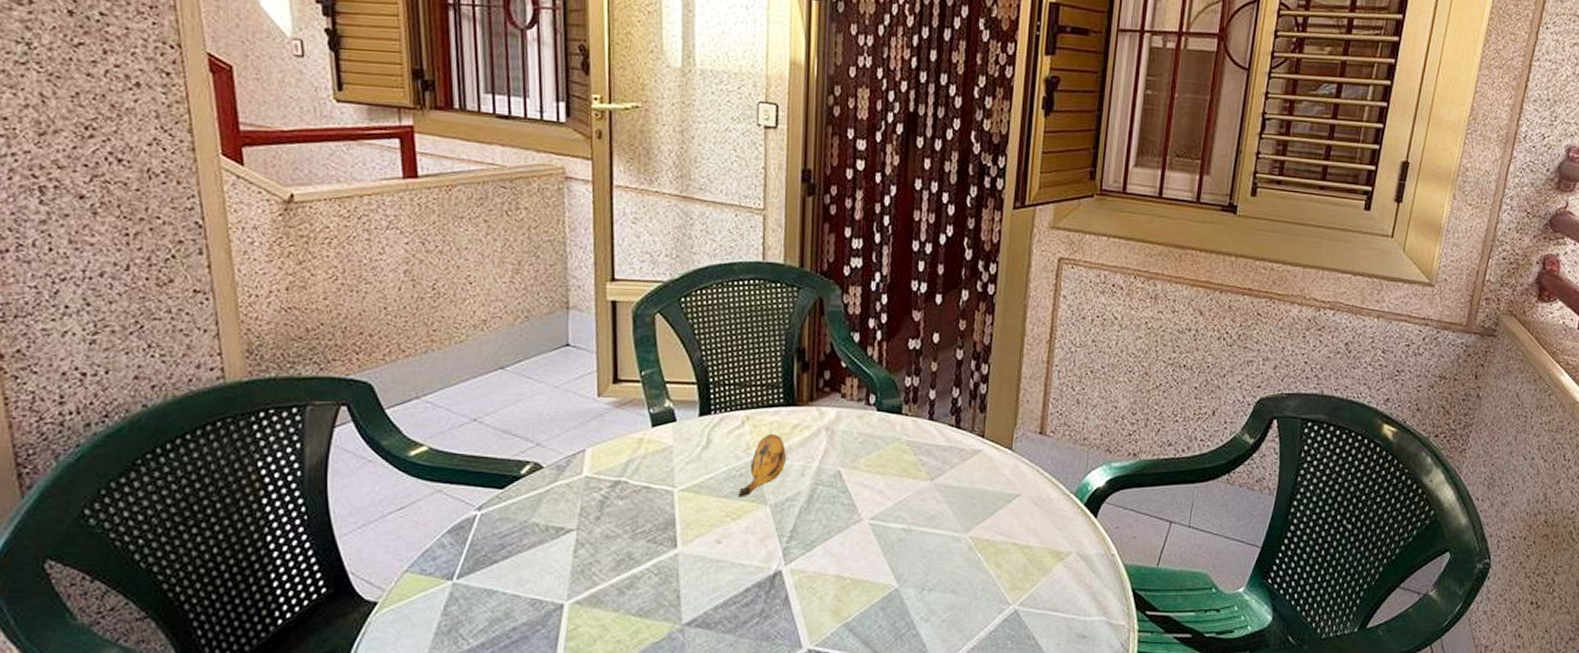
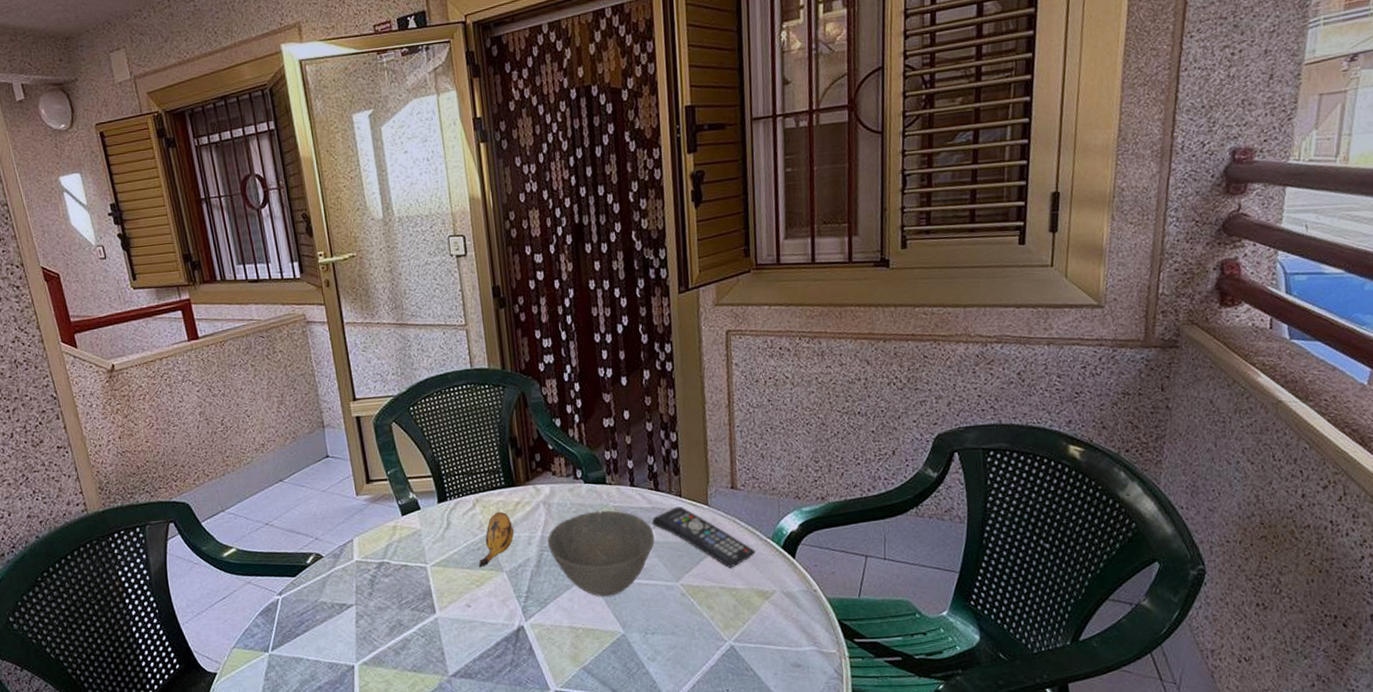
bowl: none [824,444,948,544] -> present [547,510,655,597]
remote control: none [948,448,1056,523] -> present [652,506,755,569]

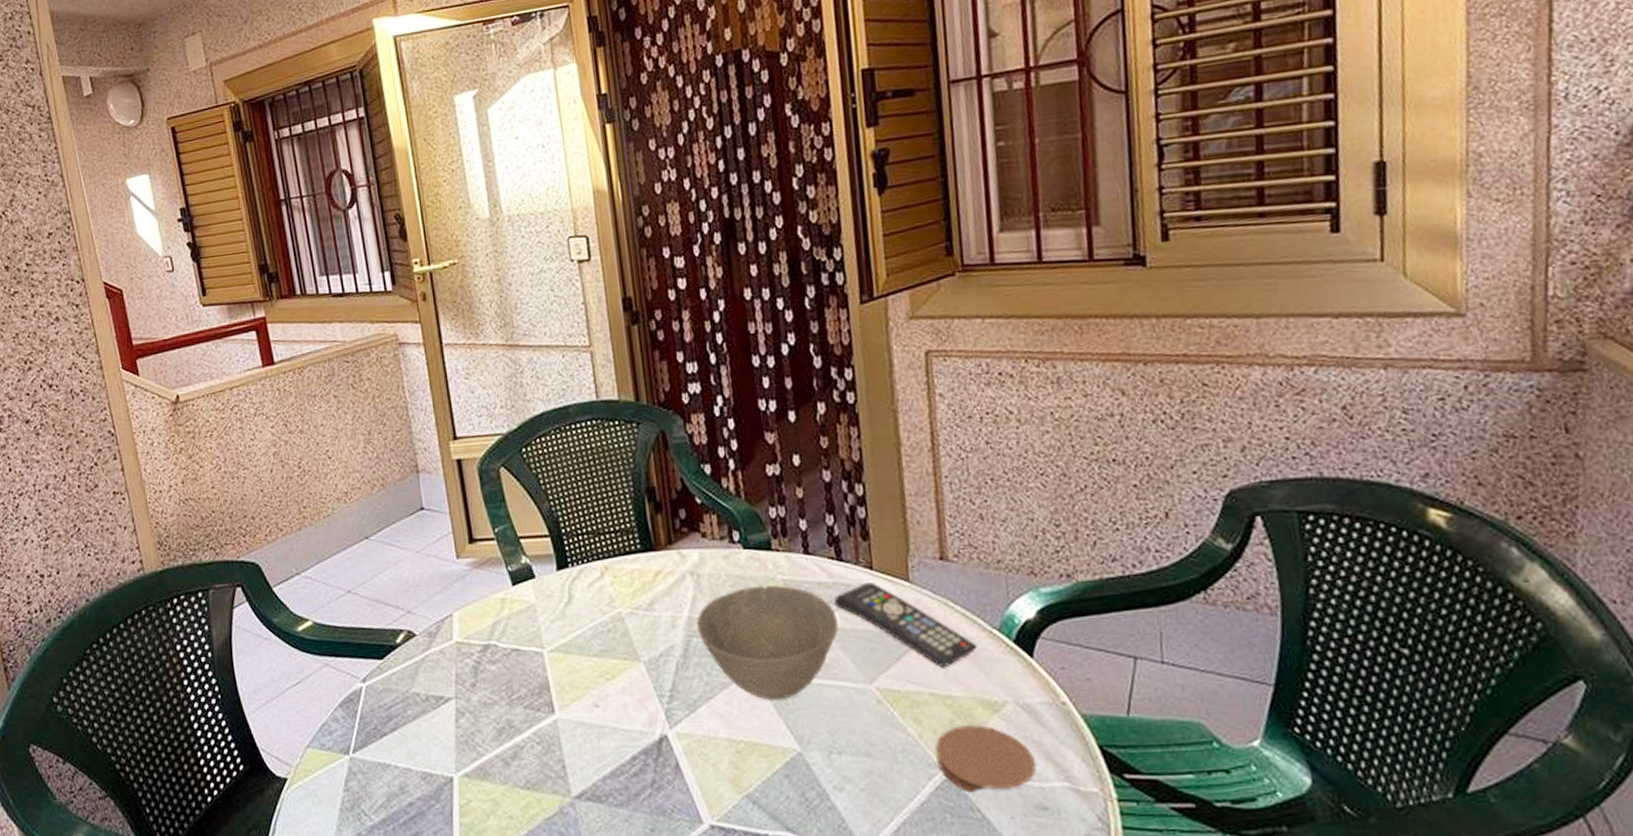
banana: present [478,511,514,567] -> none [608,583,653,655]
coaster: none [723,608,794,658] -> present [935,724,1036,793]

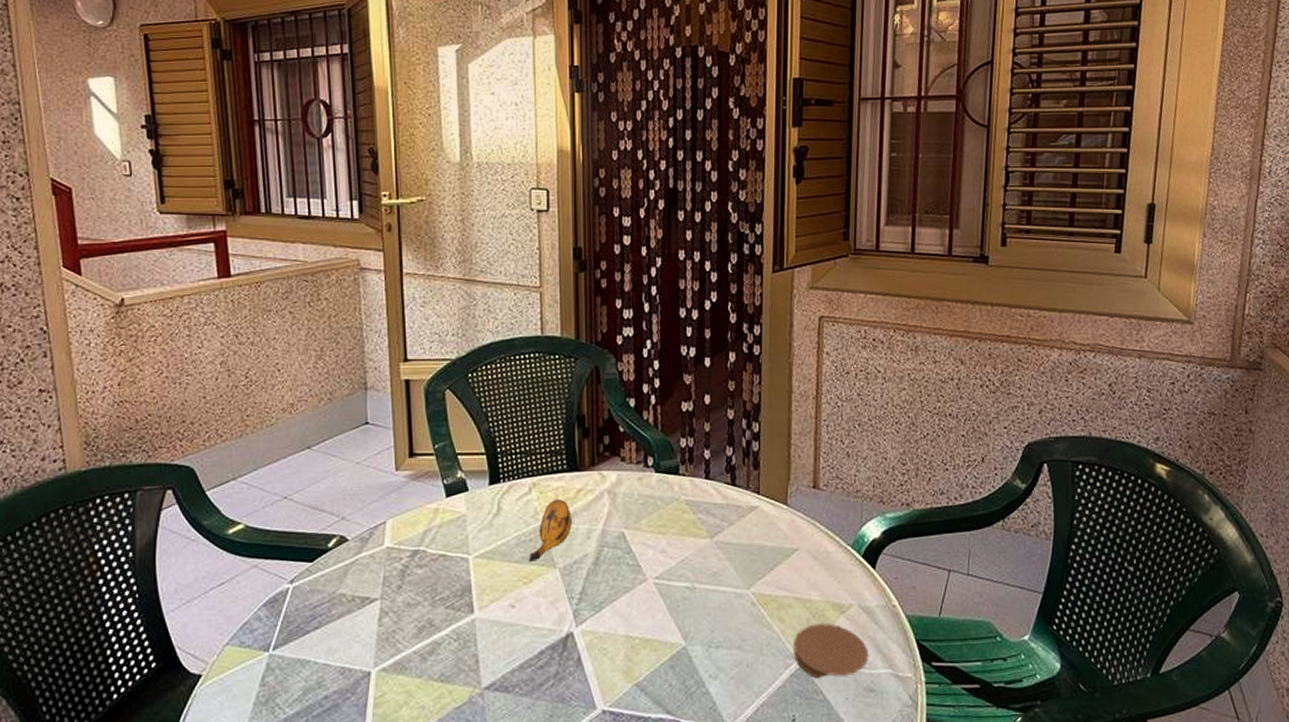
banana: none [608,583,653,655] -> present [528,498,572,562]
bowl: present [696,584,838,700] -> none [608,504,727,603]
remote control: present [834,582,977,668] -> none [726,505,834,577]

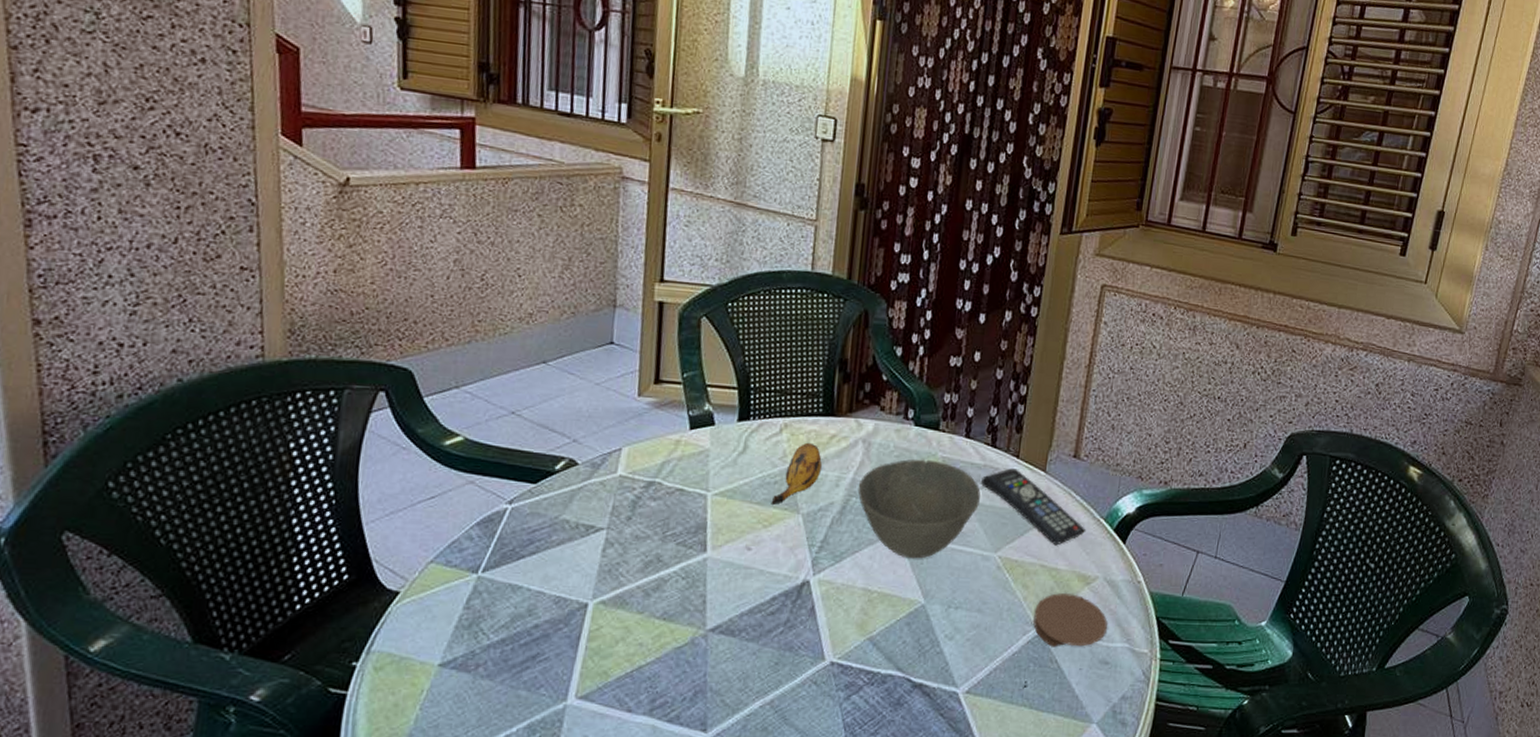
bowl: none [608,504,727,603] -> present [857,459,981,559]
remote control: none [726,505,834,577] -> present [981,468,1085,546]

